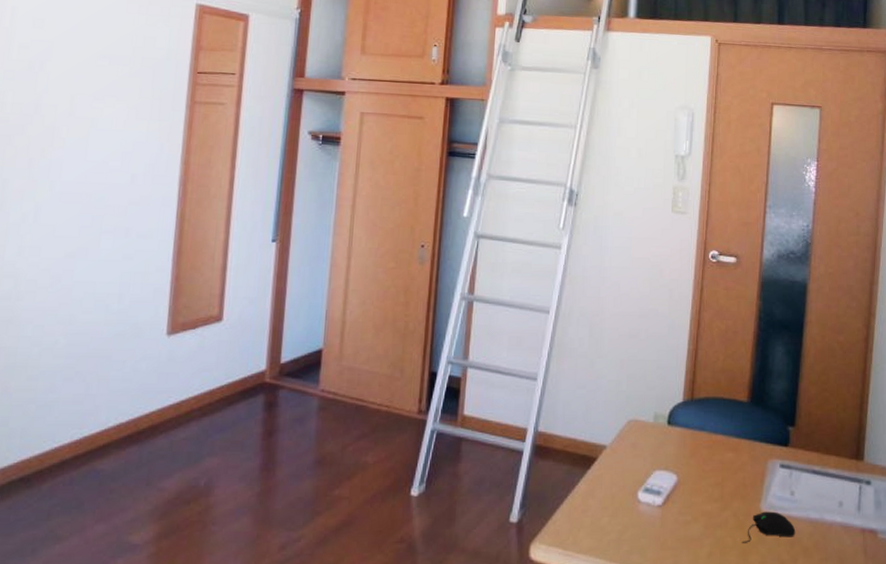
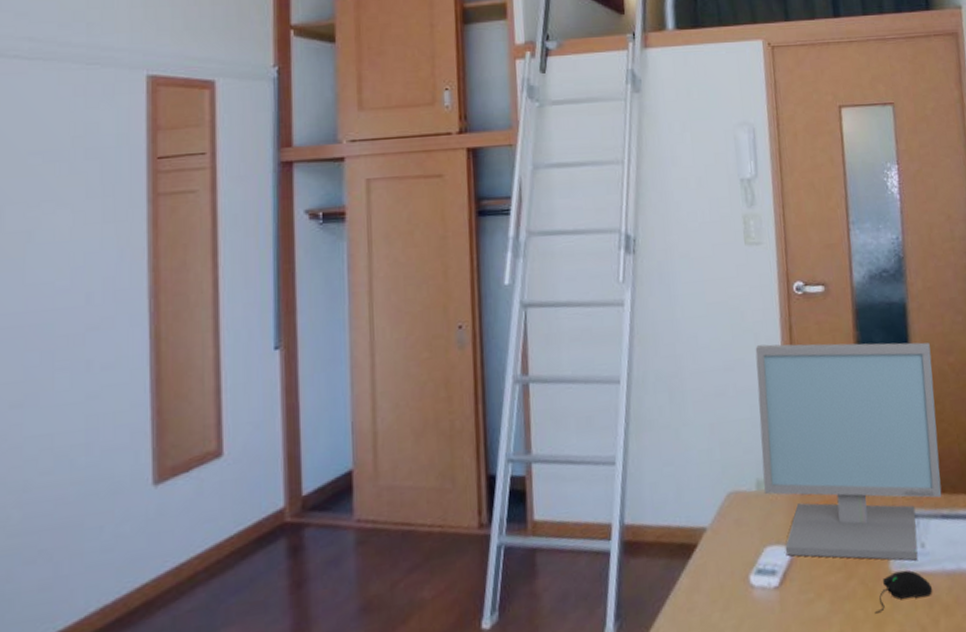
computer monitor: none [659,300,824,505] -> present [755,342,942,561]

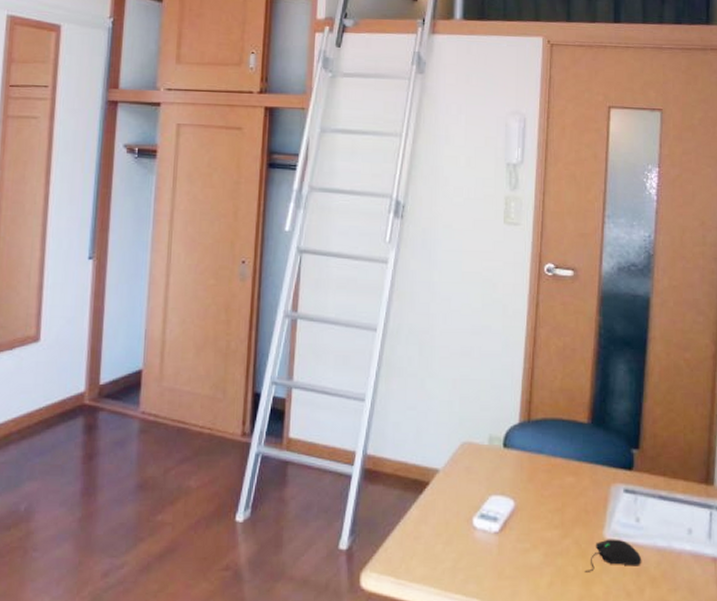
computer monitor: present [755,342,942,561] -> none [495,316,668,532]

